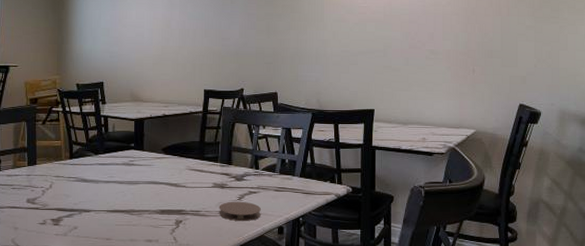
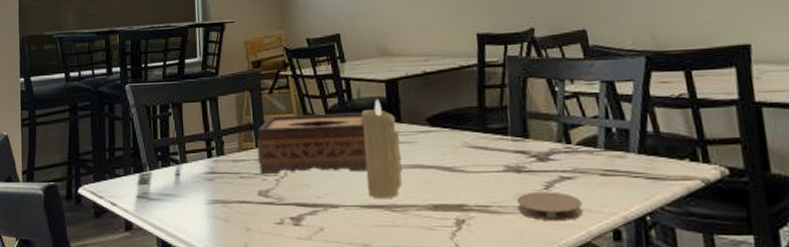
tissue box: none [28,142,116,187] -> present [256,113,367,175]
candle: none [113,133,141,206] -> present [361,99,402,199]

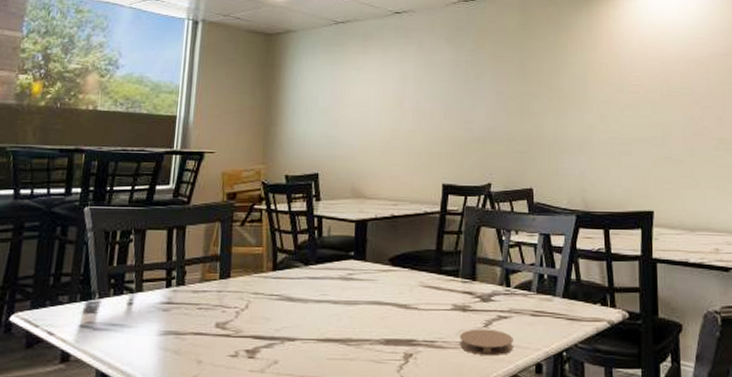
tissue box: present [256,113,367,175] -> none [219,248,332,307]
candle: present [361,99,402,199] -> none [325,238,363,334]

